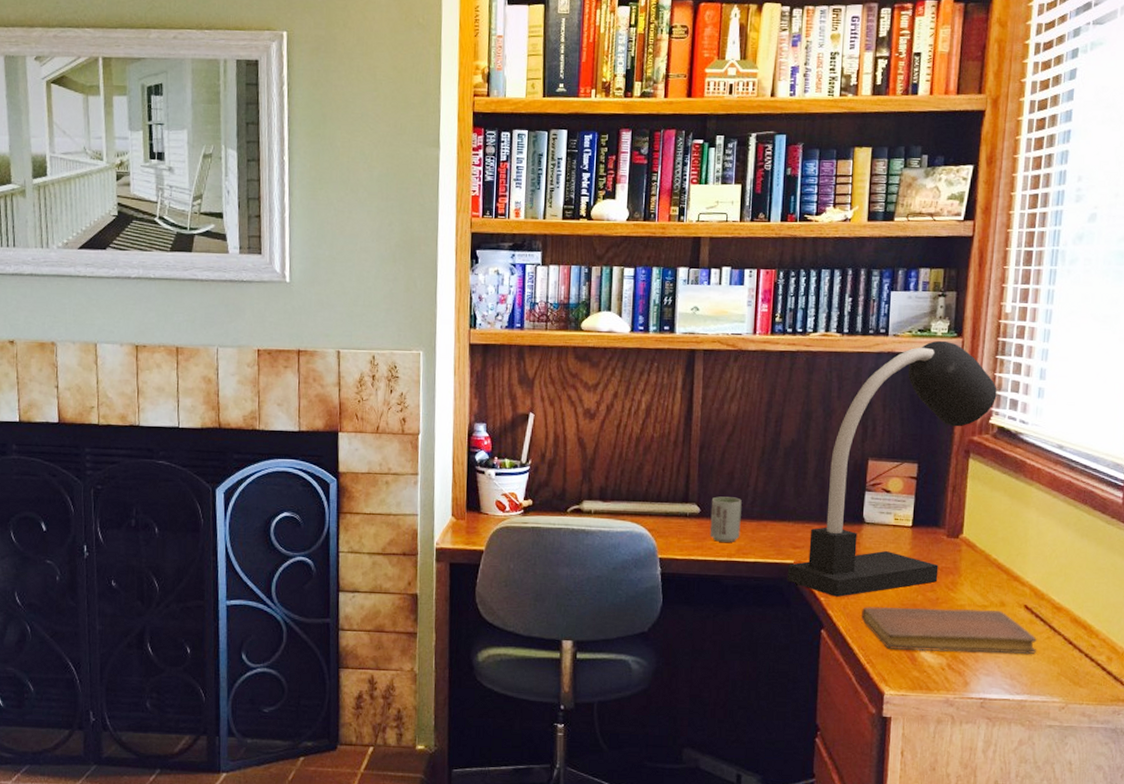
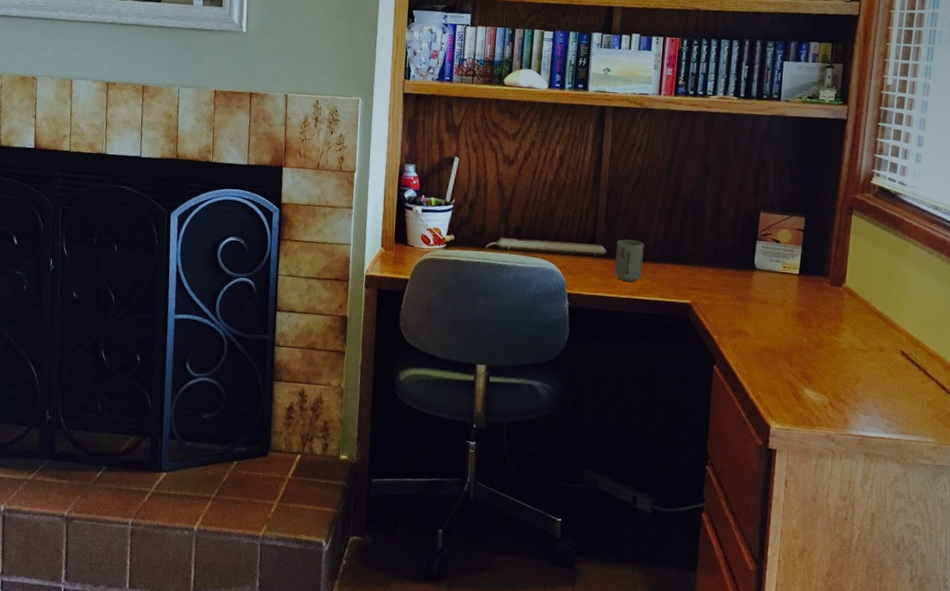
desk lamp: present [787,340,997,597] -> none [683,107,879,336]
notebook: present [861,606,1037,655] -> none [751,346,912,397]

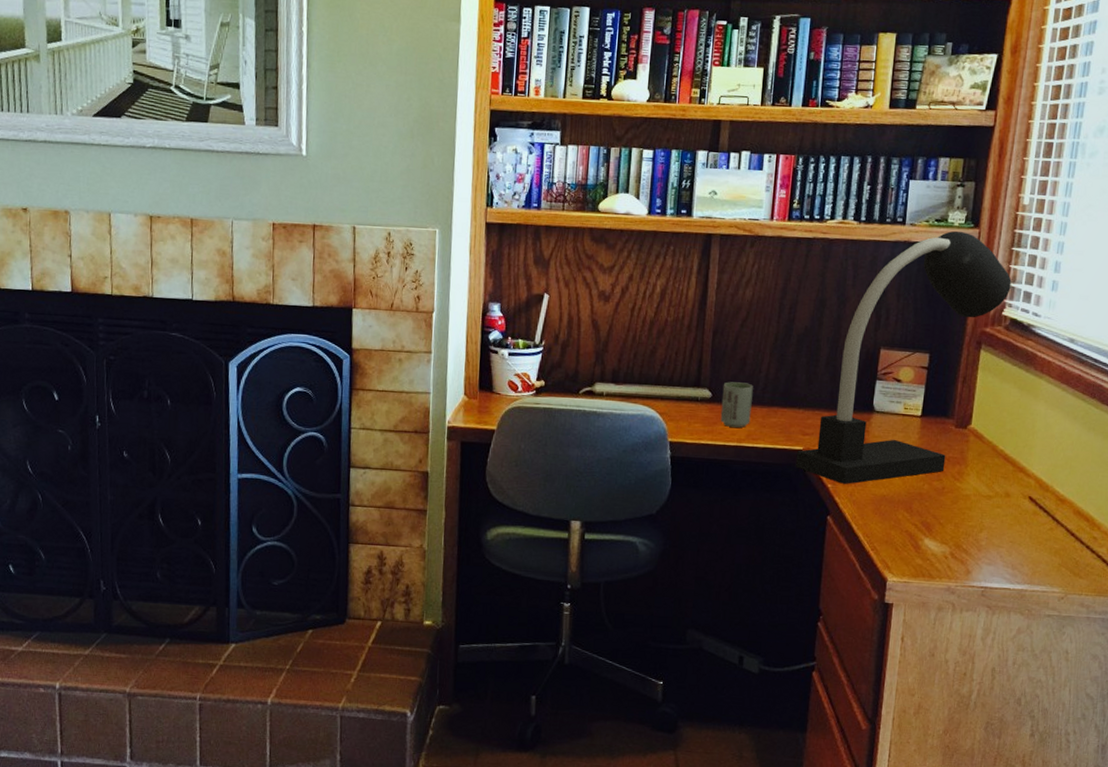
desk lamp: none [683,107,879,336] -> present [795,230,1012,484]

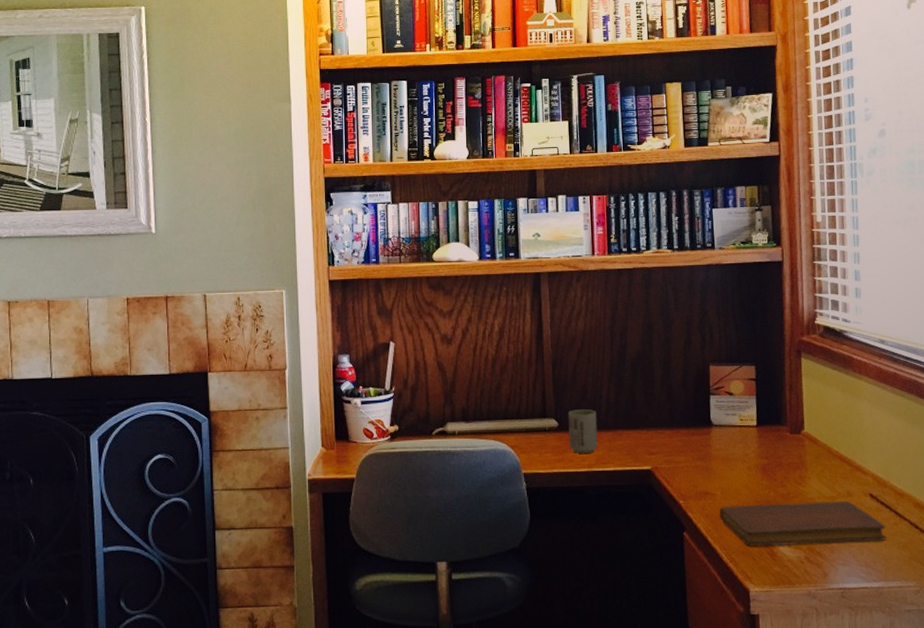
desk lamp: present [795,230,1012,484] -> none [645,250,819,499]
notebook: none [867,494,1040,545] -> present [719,500,887,547]

